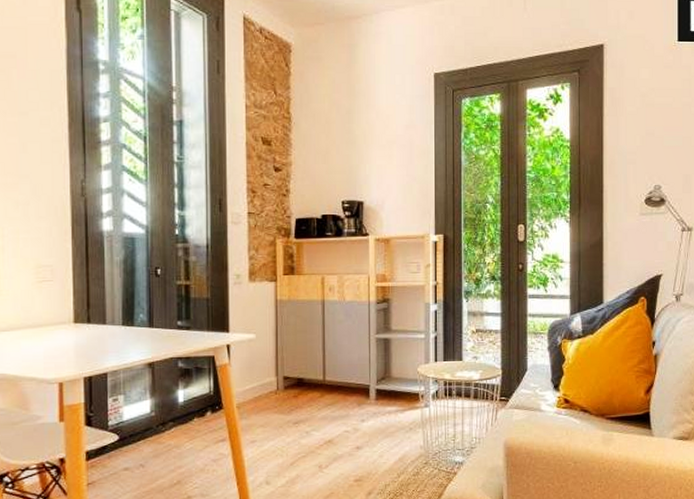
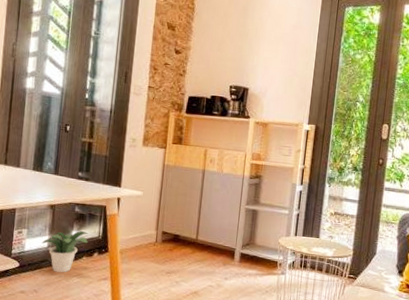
potted plant: none [143,389,198,441] -> present [41,231,88,273]

